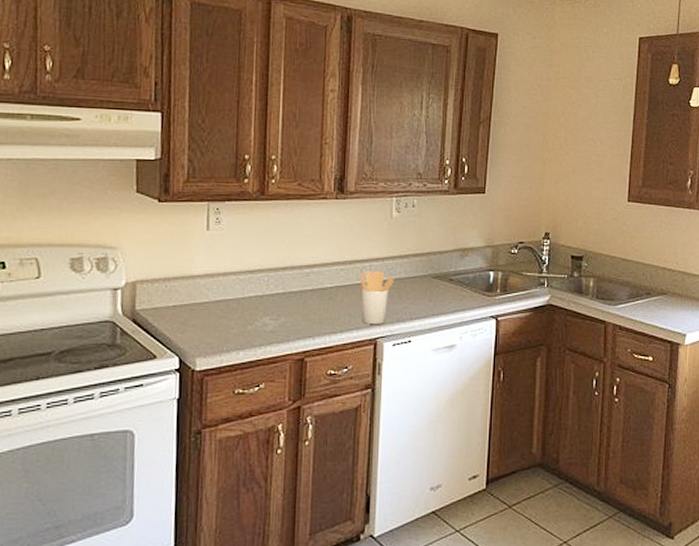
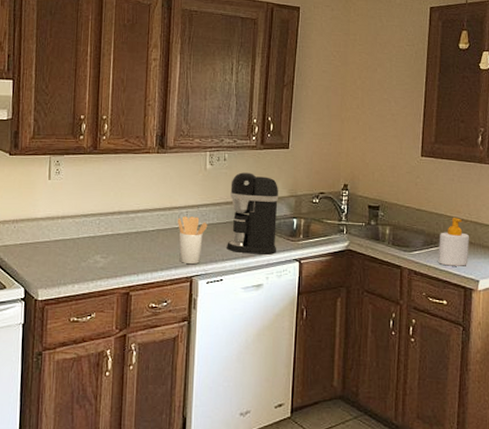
coffee maker: none [416,220,474,312] -> present [227,172,279,255]
soap bottle: none [644,268,676,320] -> present [438,218,469,266]

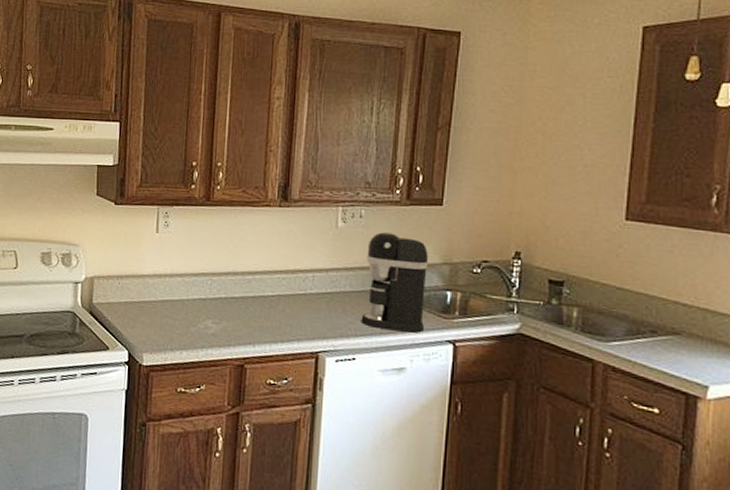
utensil holder: present [178,216,208,265] -> none [302,281,339,338]
soap bottle: present [438,218,469,266] -> none [647,301,694,366]

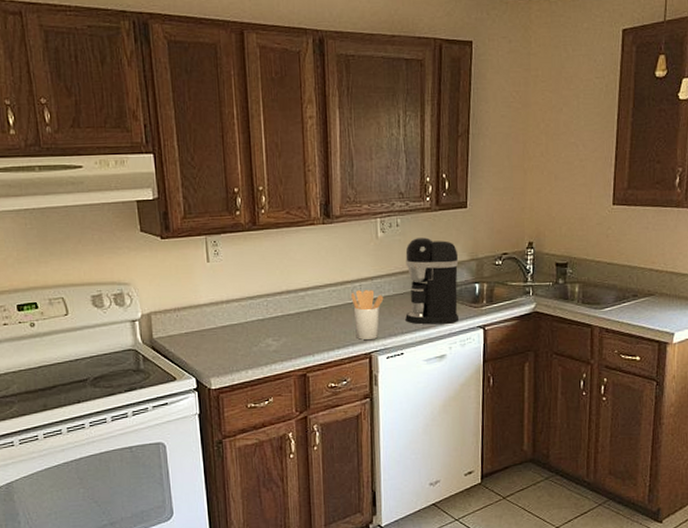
utensil holder: none [302,281,339,338] -> present [351,290,384,341]

